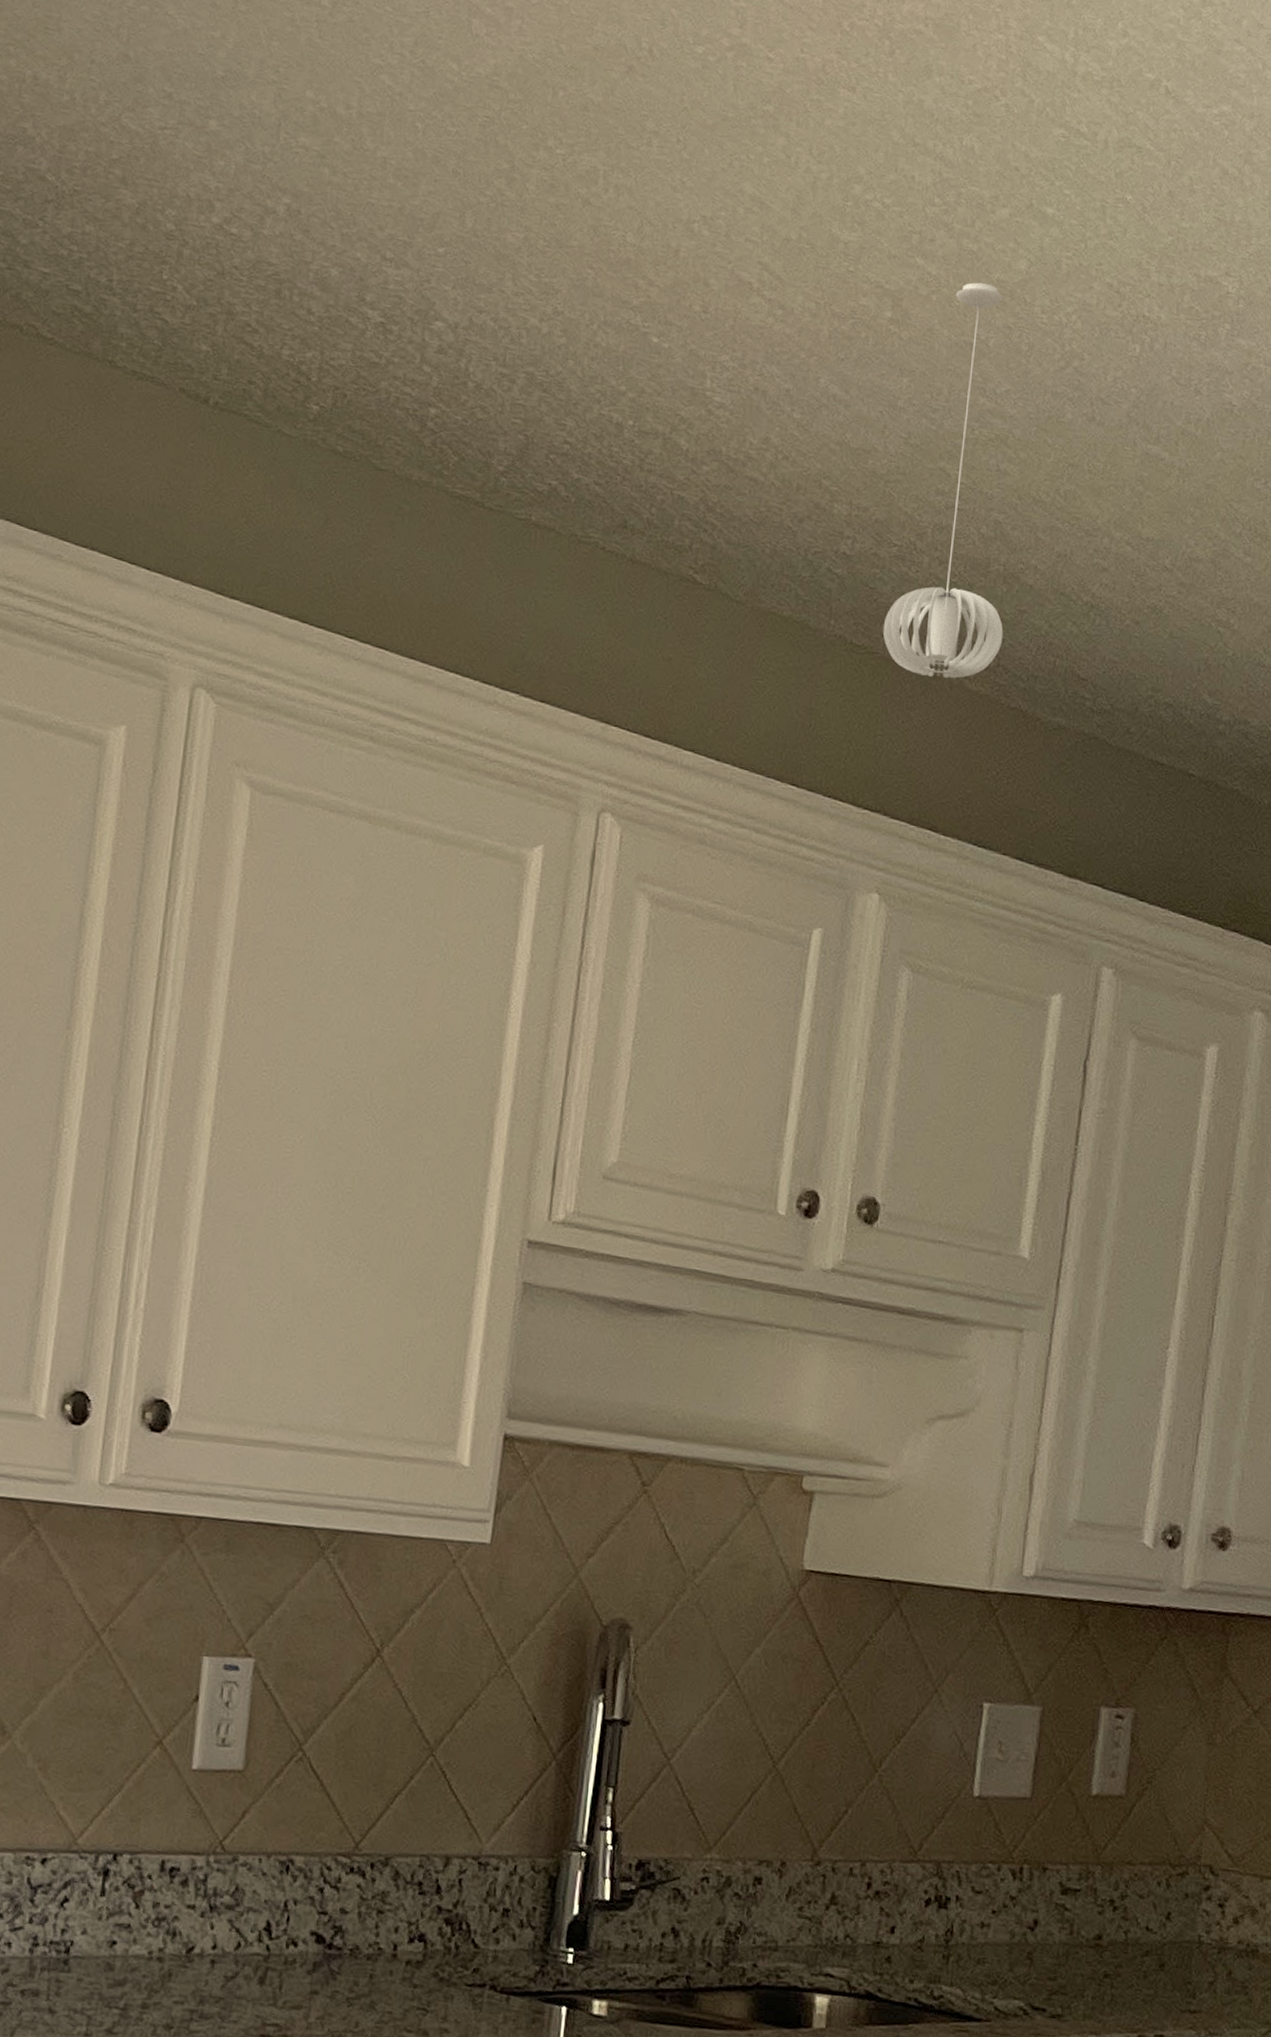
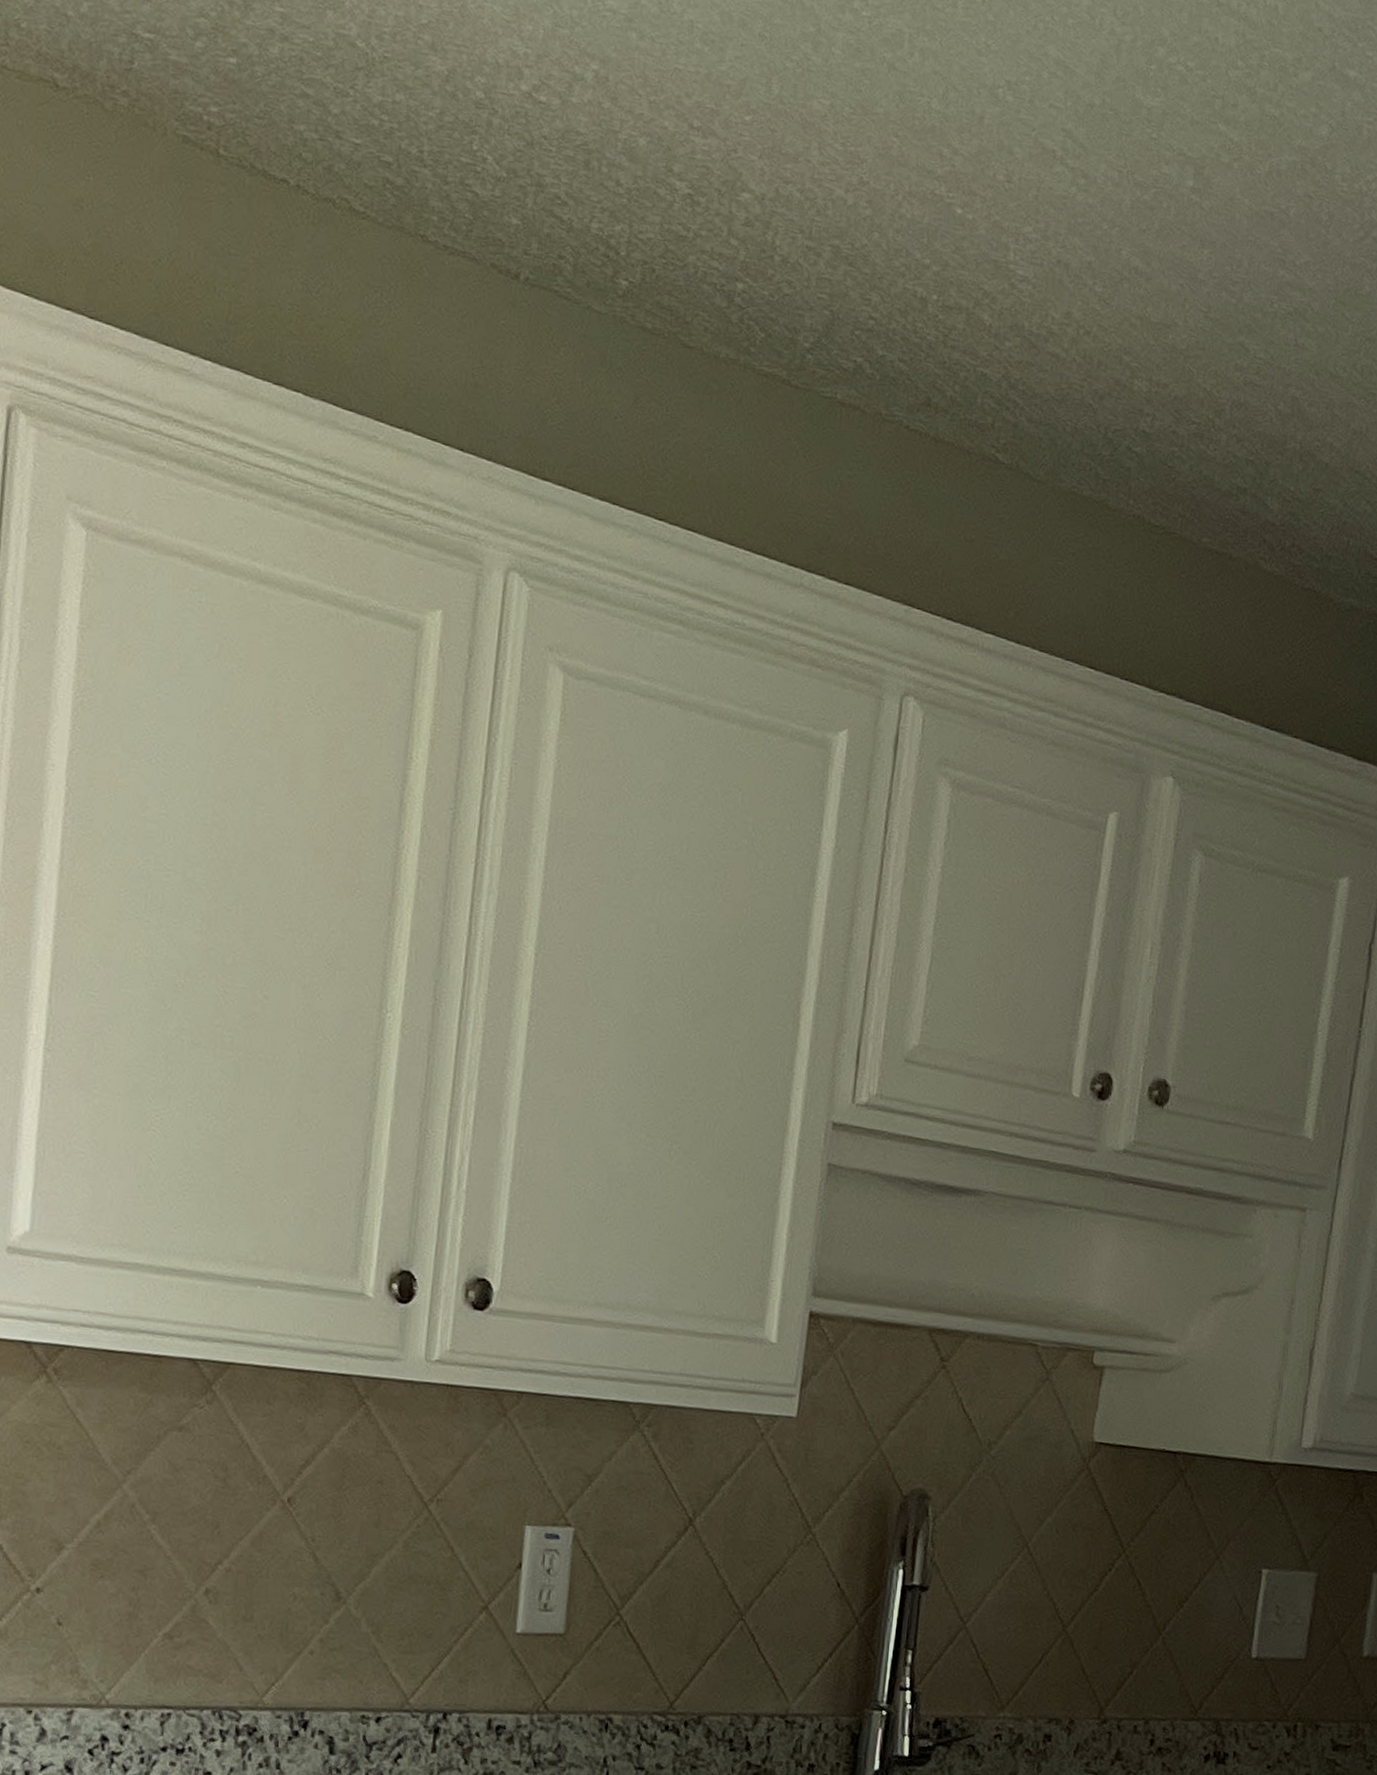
pendant light: present [883,282,1003,679] -> none [1180,149,1304,559]

